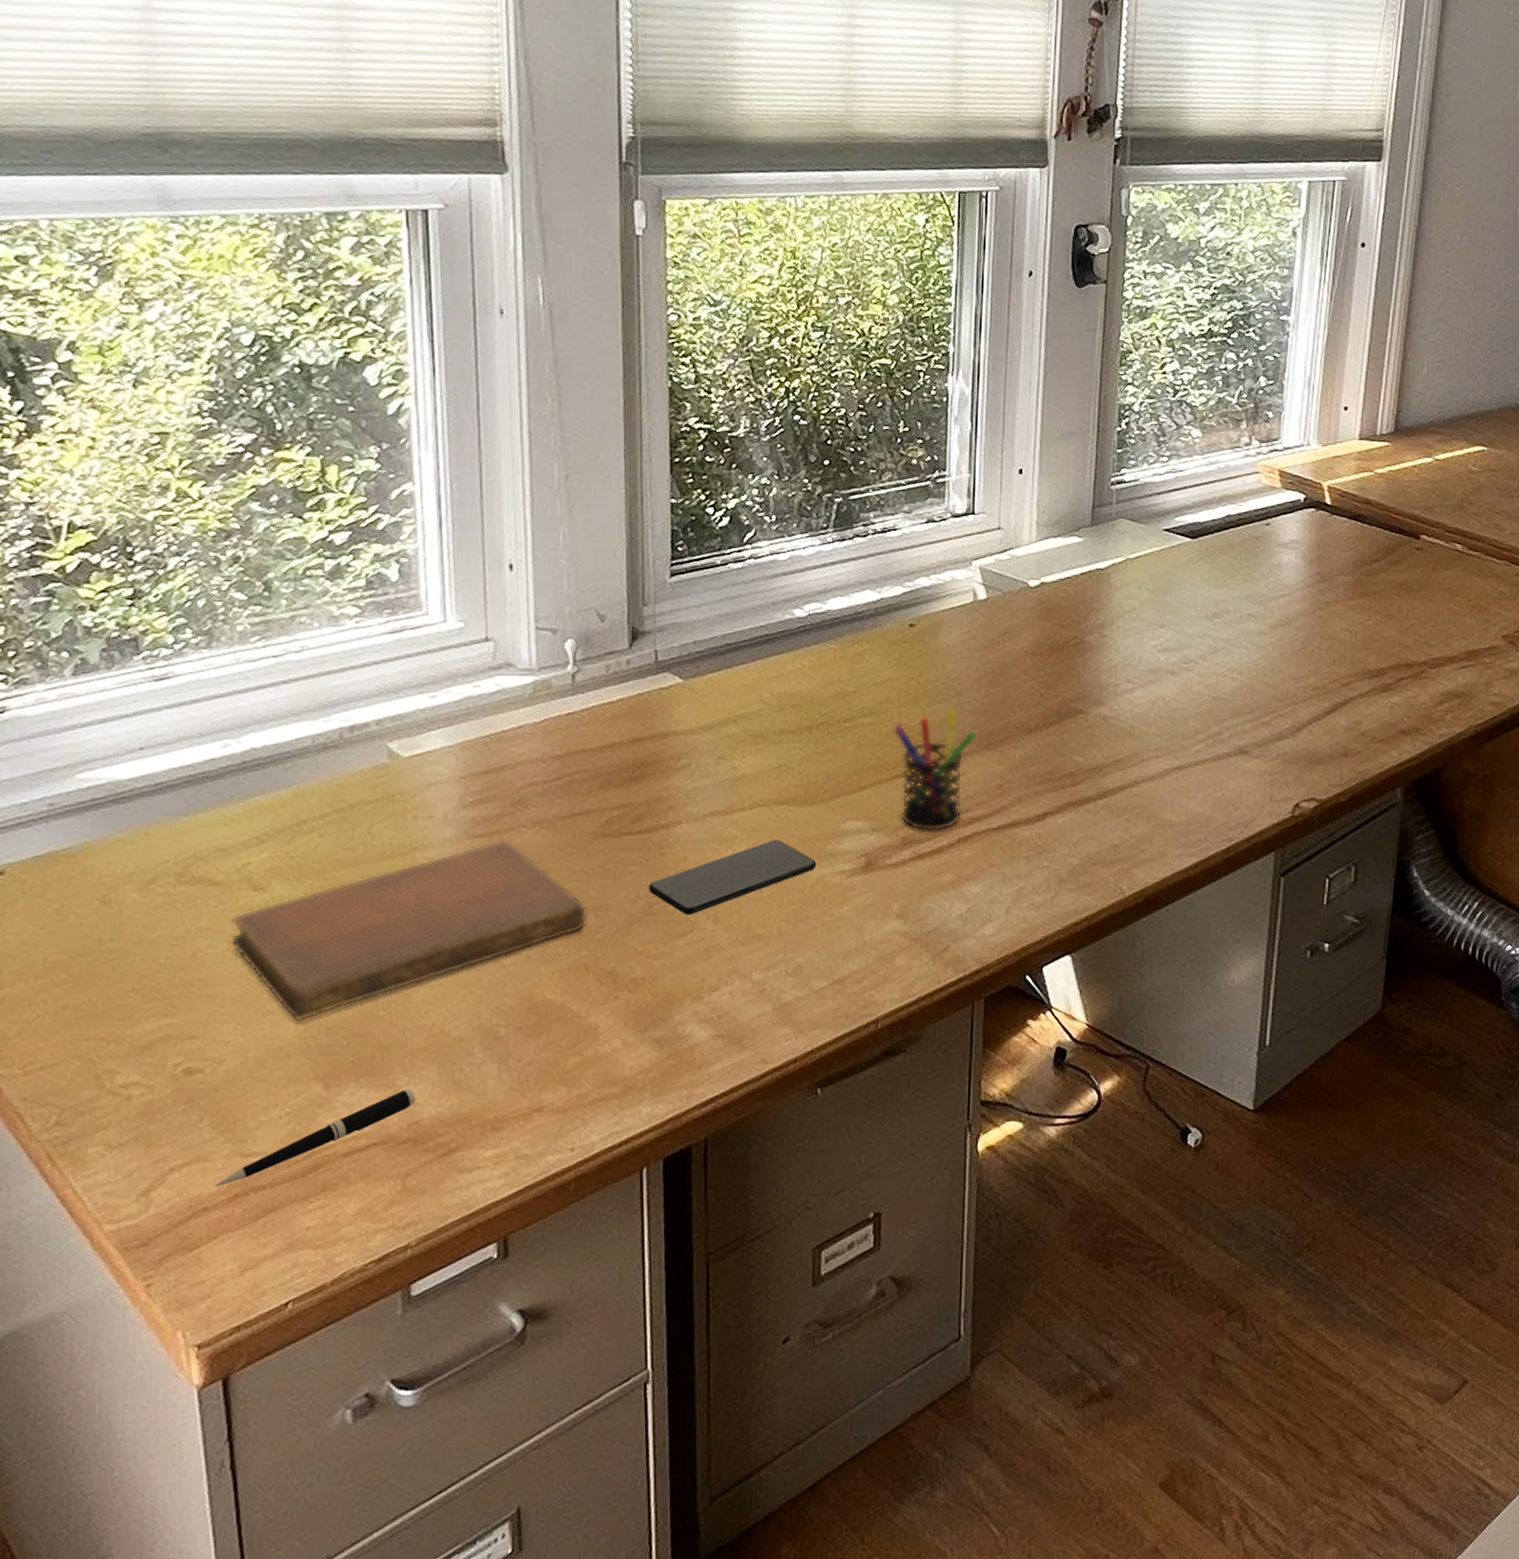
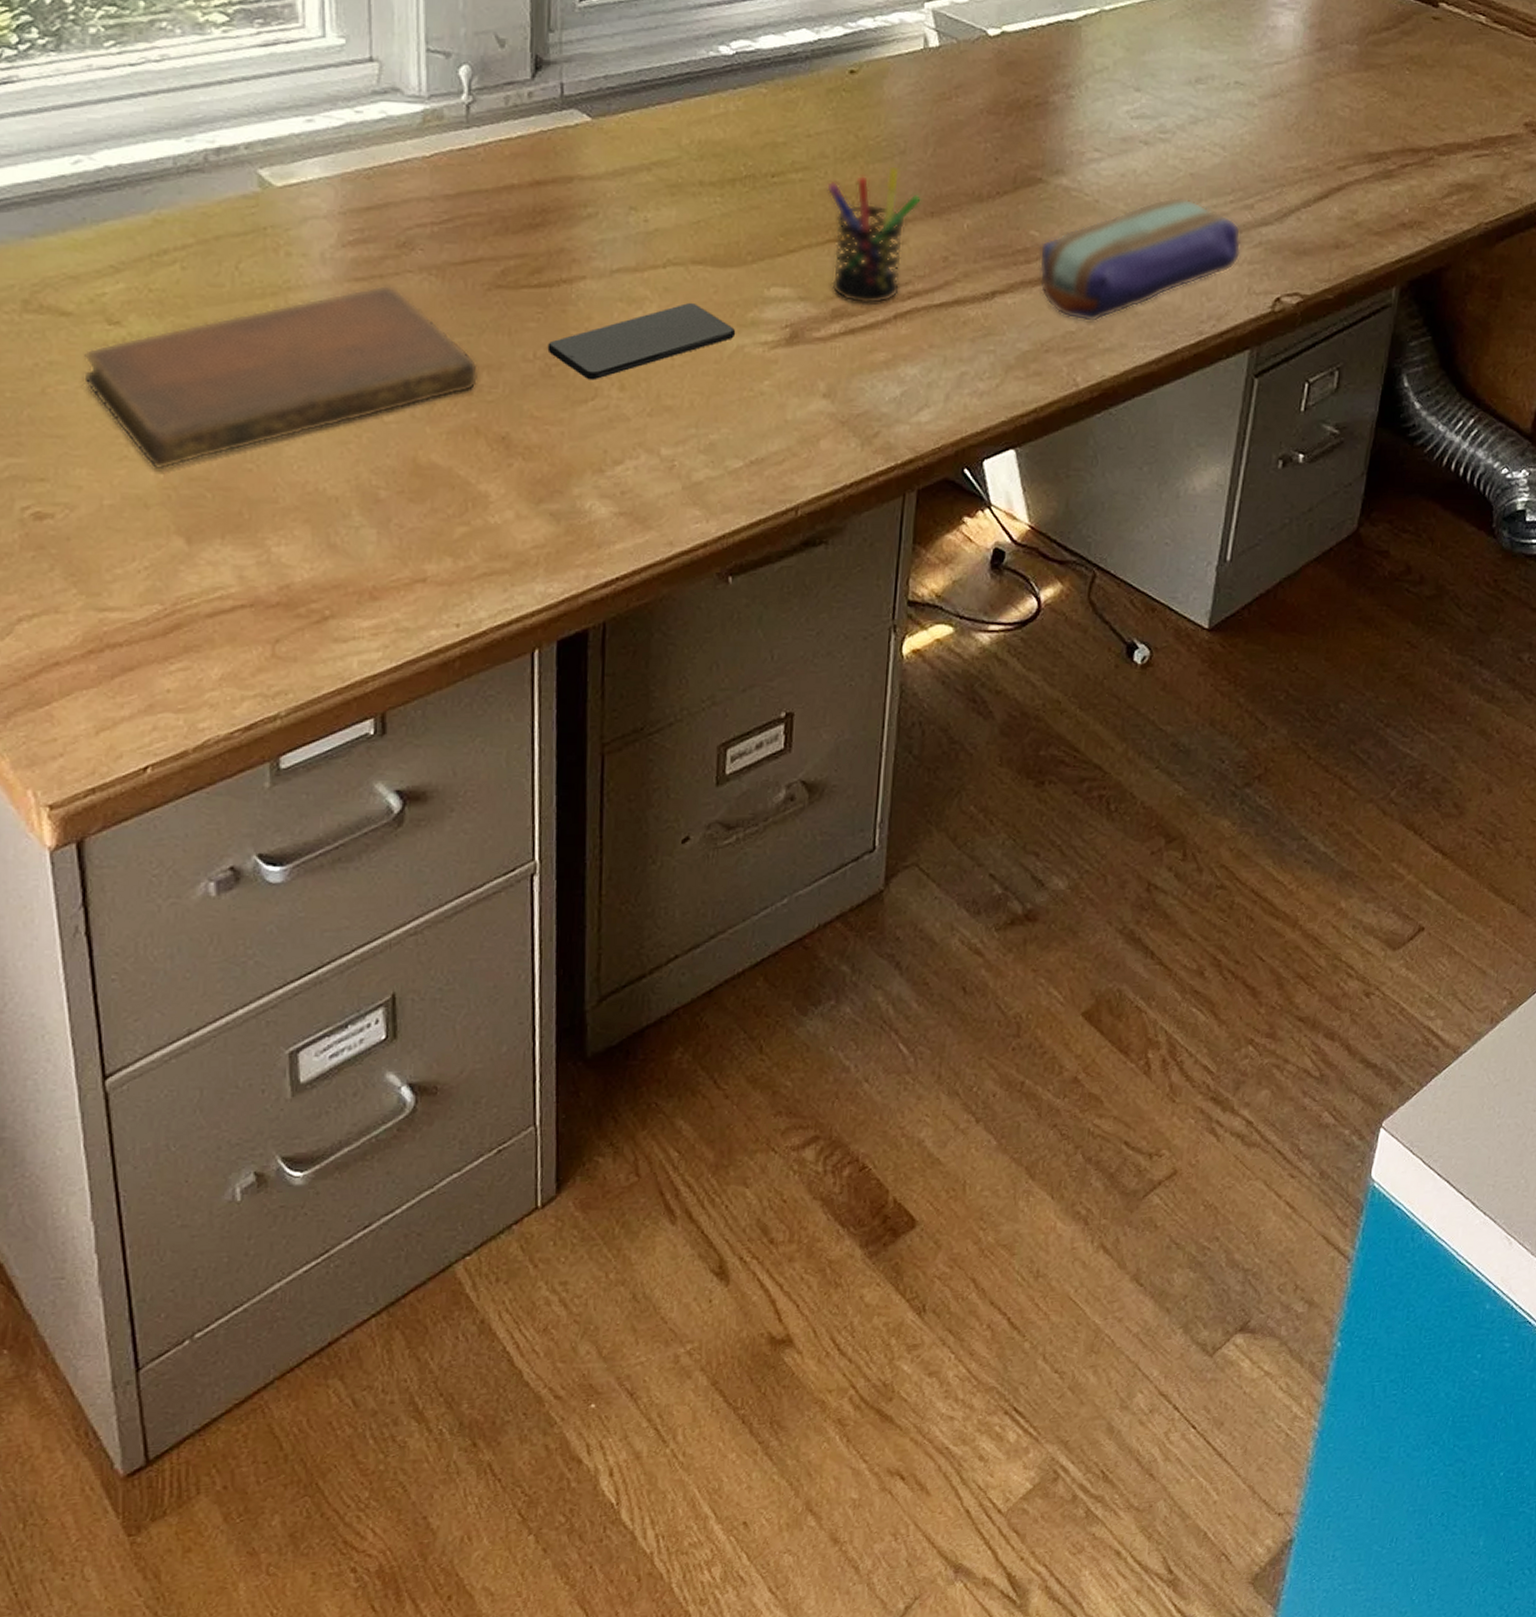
pen: present [215,1088,416,1188] -> none [67,549,287,641]
pencil case: none [1084,719,1262,836] -> present [1039,196,1242,323]

